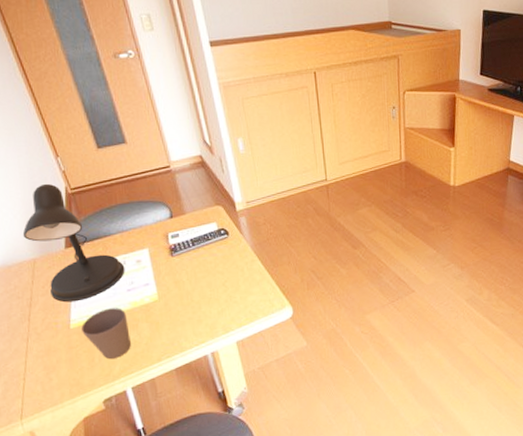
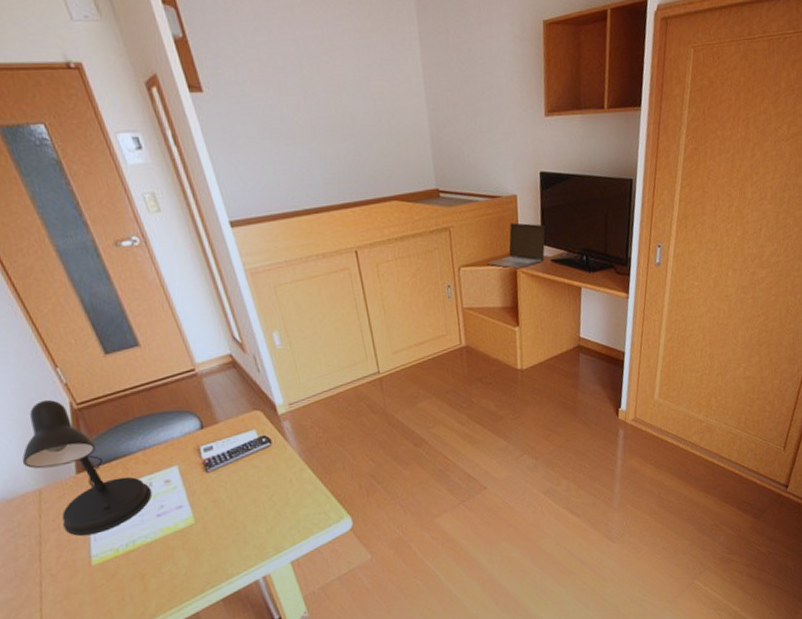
cup: present [81,308,131,359] -> none [105,536,167,596]
laptop: none [429,54,485,96] -> present [486,223,546,270]

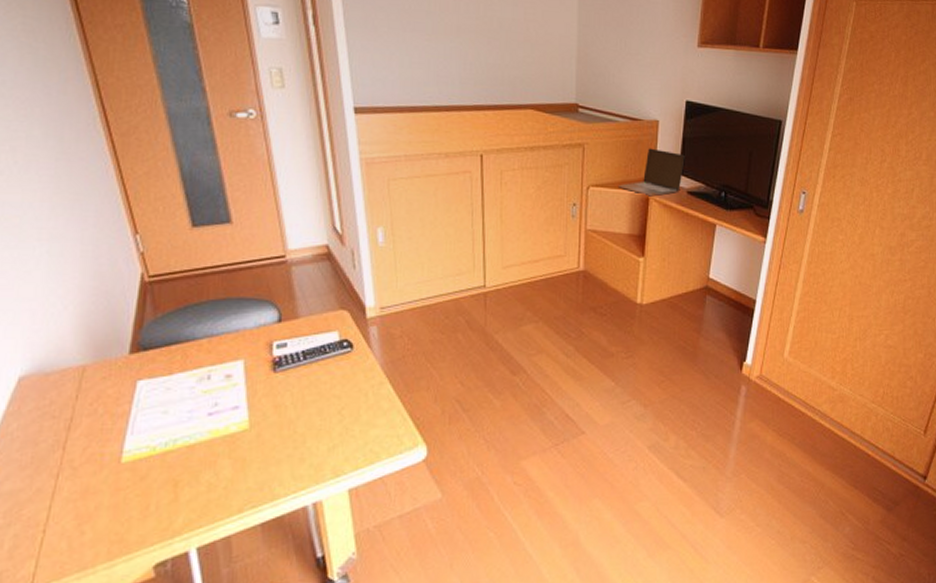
desk lamp: present [21,399,152,536] -> none [72,267,209,427]

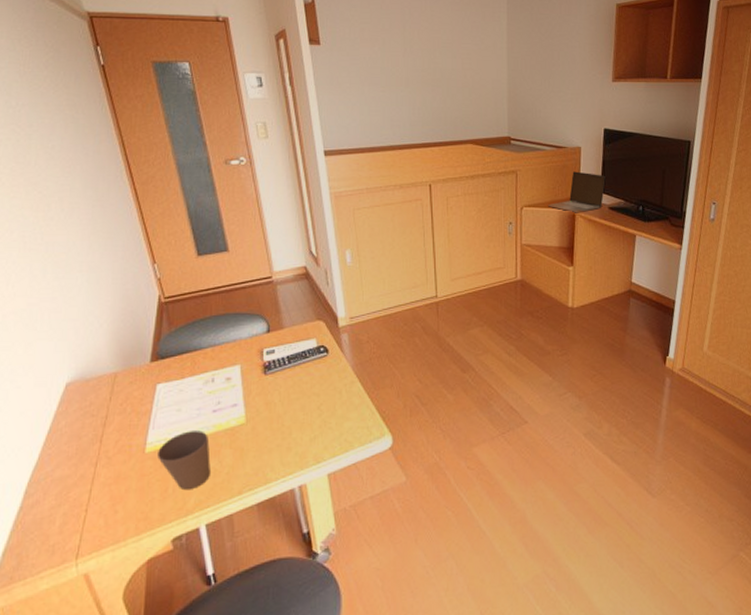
cup: none [137,437,204,506] -> present [158,431,211,489]

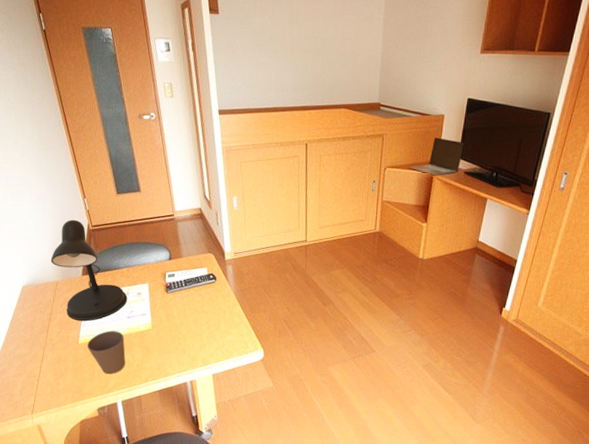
desk lamp: none [106,291,213,423] -> present [50,219,128,322]

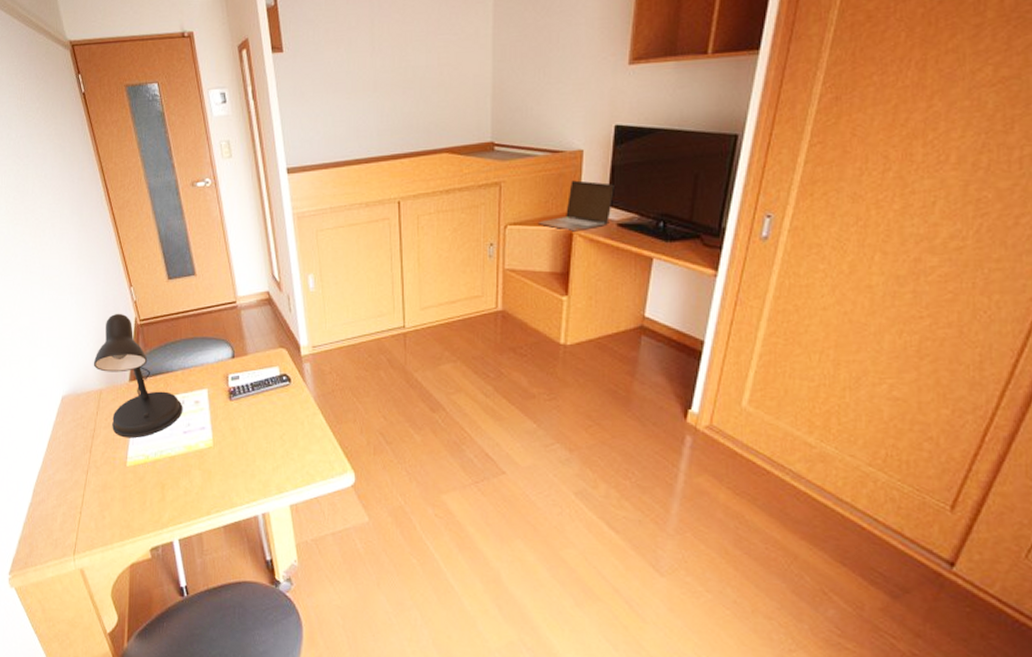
cup: present [87,331,125,374] -> none [137,449,182,504]

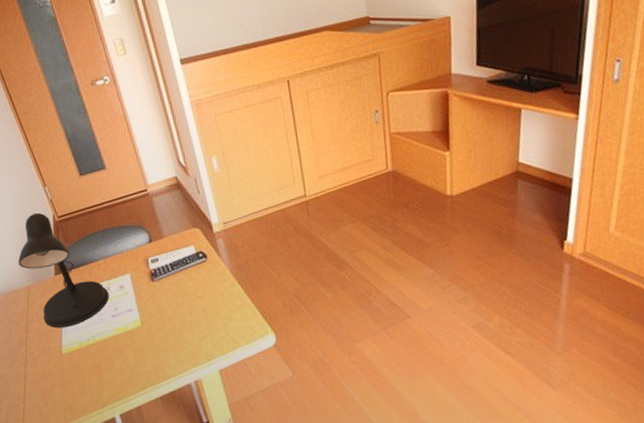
laptop: present [537,180,614,232] -> none [416,44,482,93]

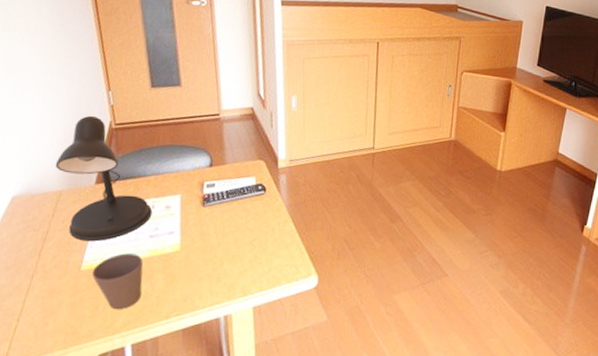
cup: none [72,334,118,385] -> present [92,253,144,309]

